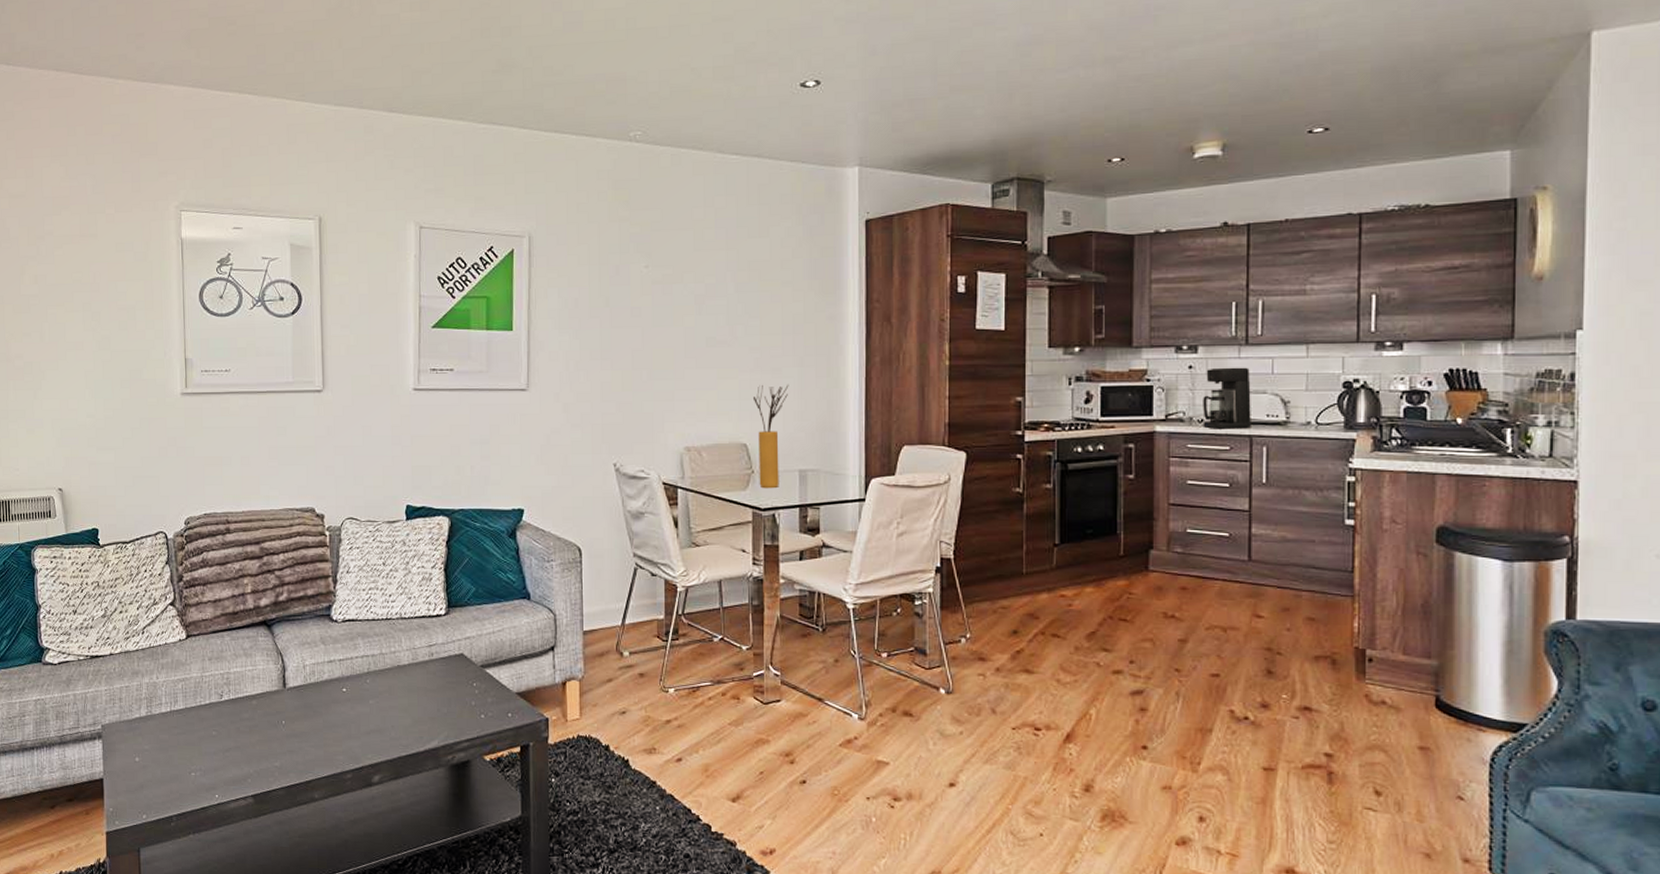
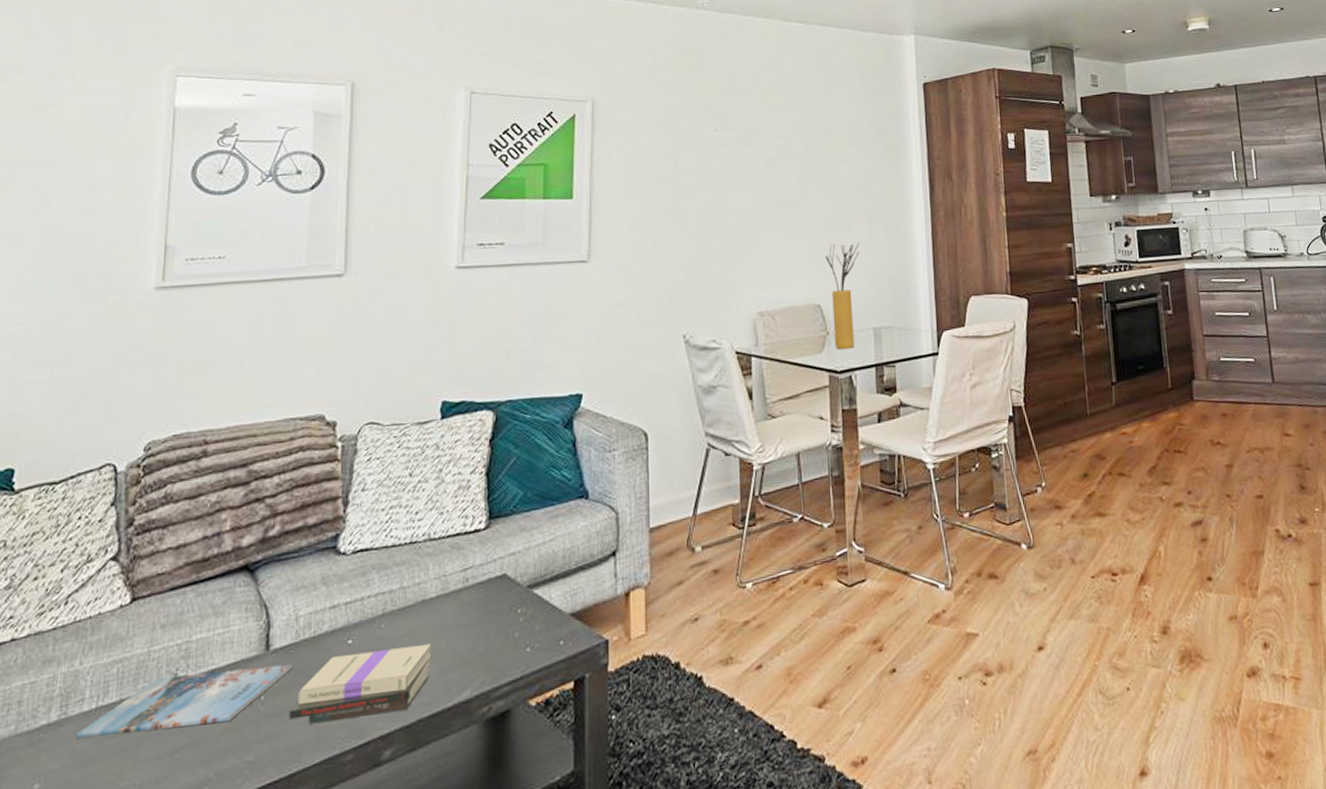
magazine: none [159,696,304,736] -> present [76,663,293,739]
books: none [303,699,407,748] -> present [289,643,432,724]
coffee maker: present [1203,367,1251,429] -> none [1218,207,1259,264]

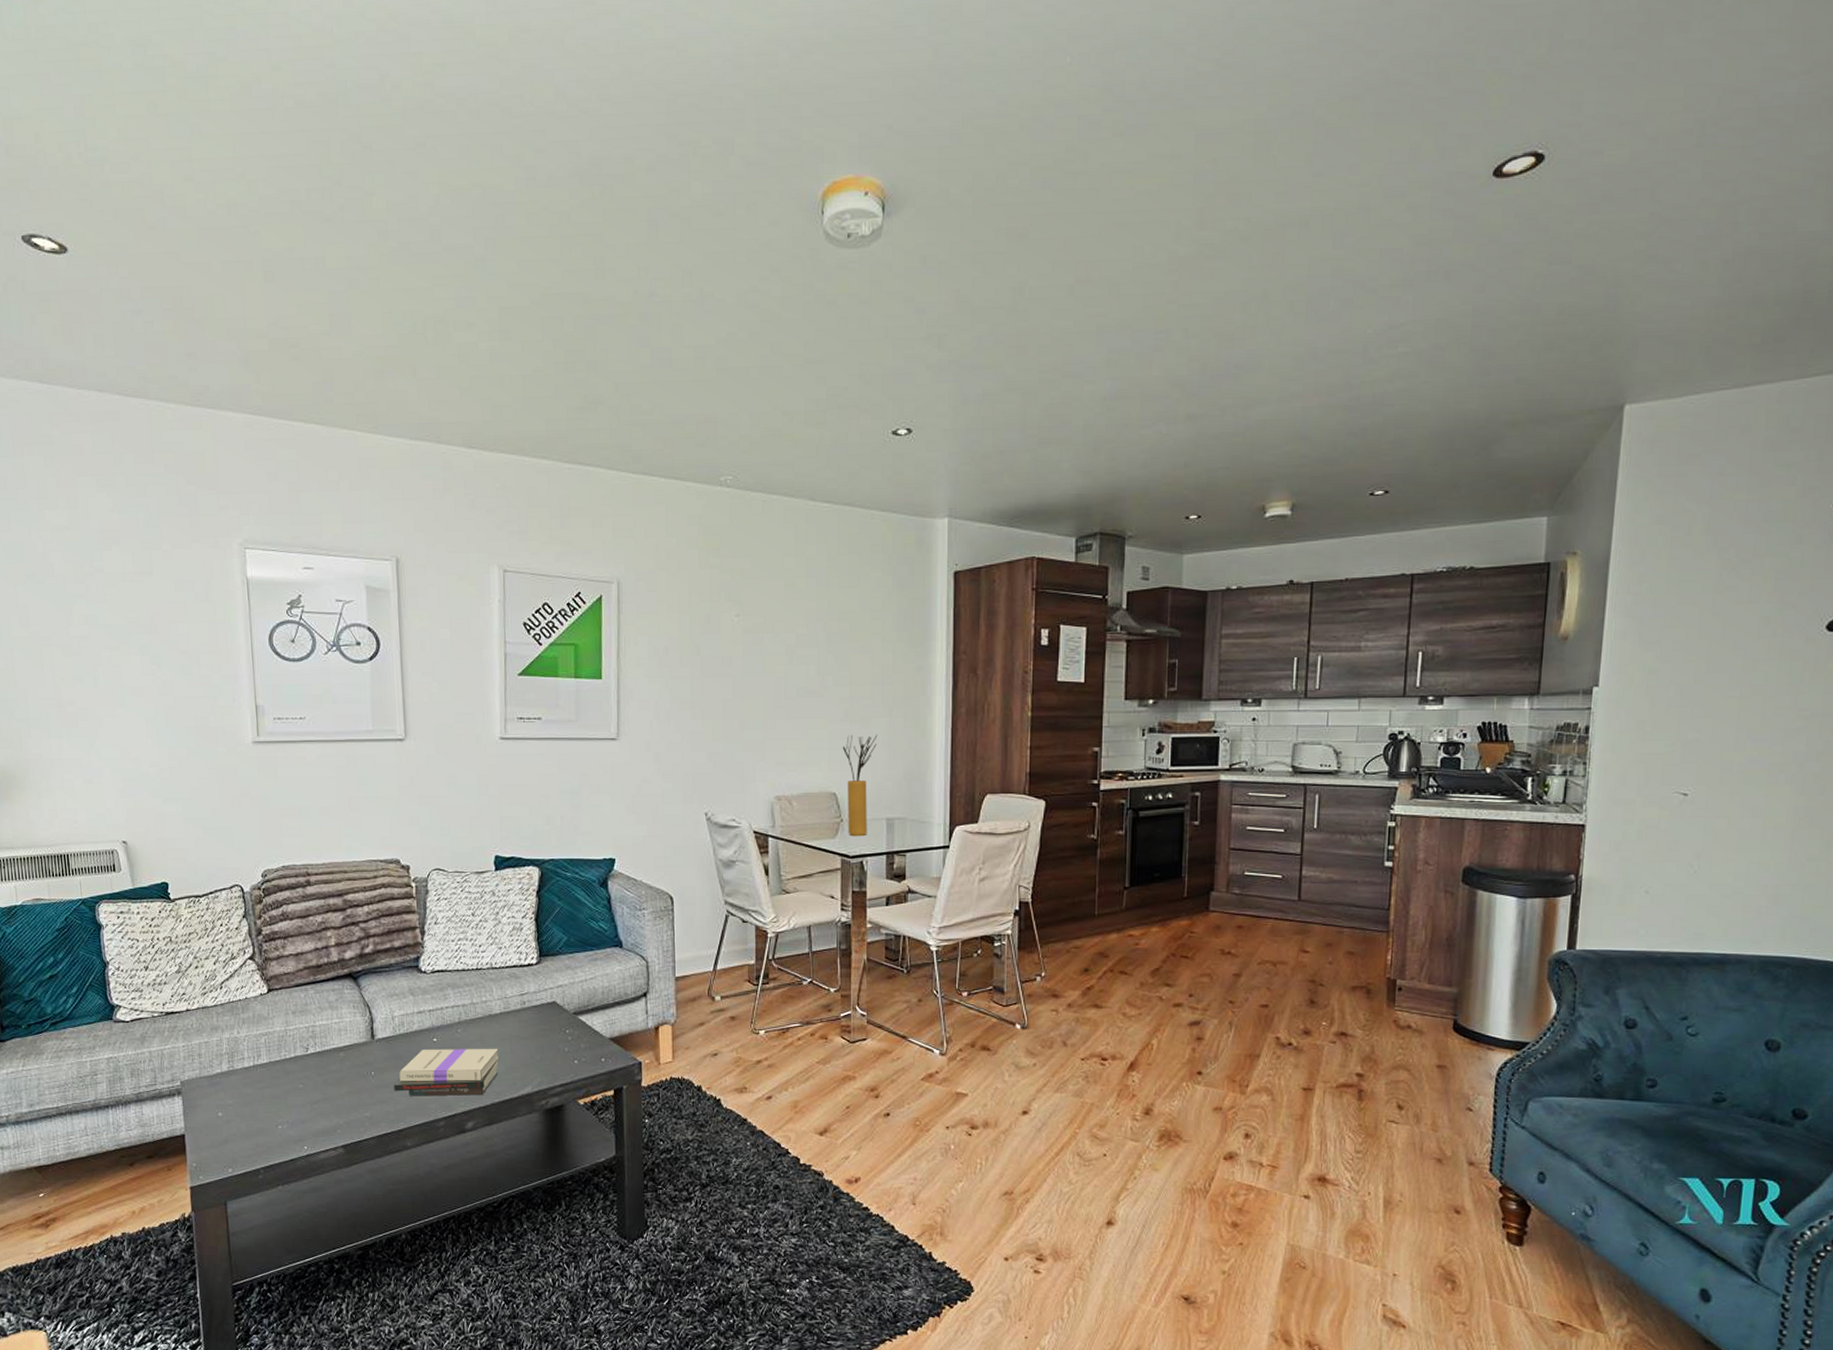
magazine: present [76,663,293,739] -> none [242,1050,393,1087]

